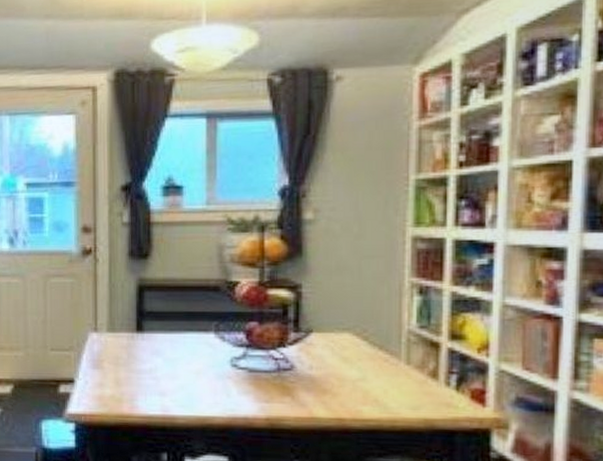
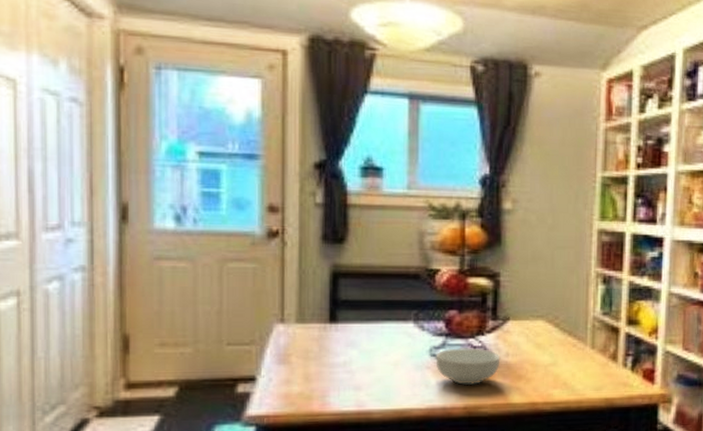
cereal bowl: none [236,359,304,396] -> present [435,348,501,385]

